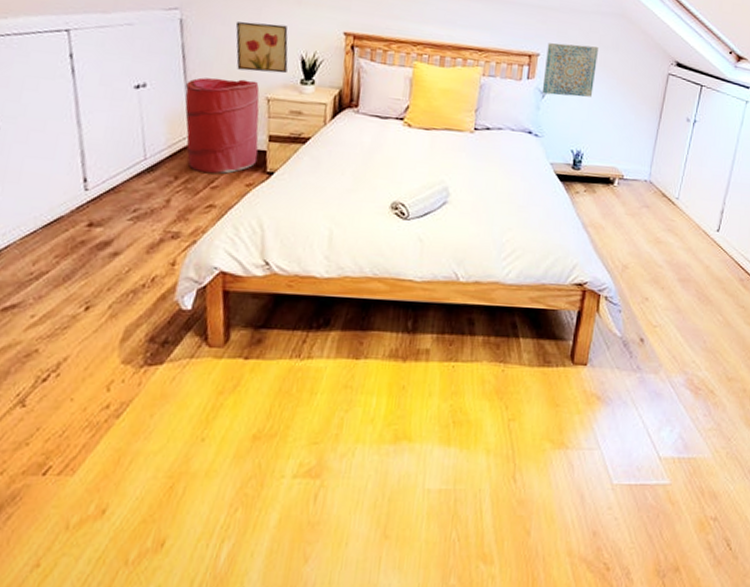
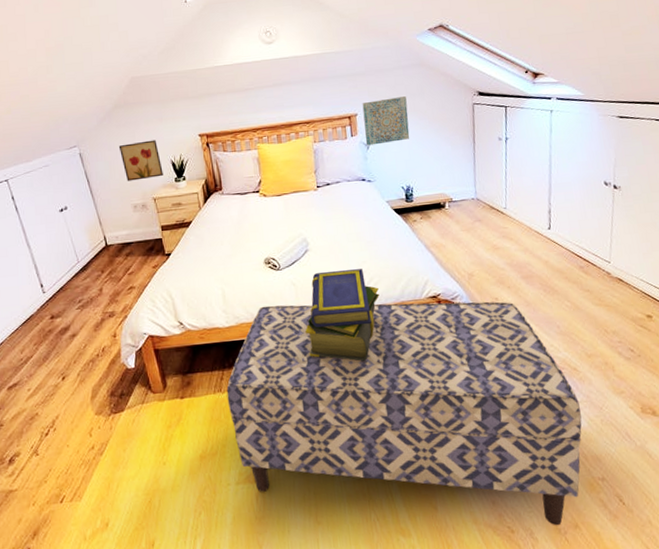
laundry hamper: present [185,77,260,174] -> none [94,187,157,264]
bench: none [304,260,708,567] -> present [226,301,582,526]
stack of books: none [420,232,519,347] -> present [305,269,379,362]

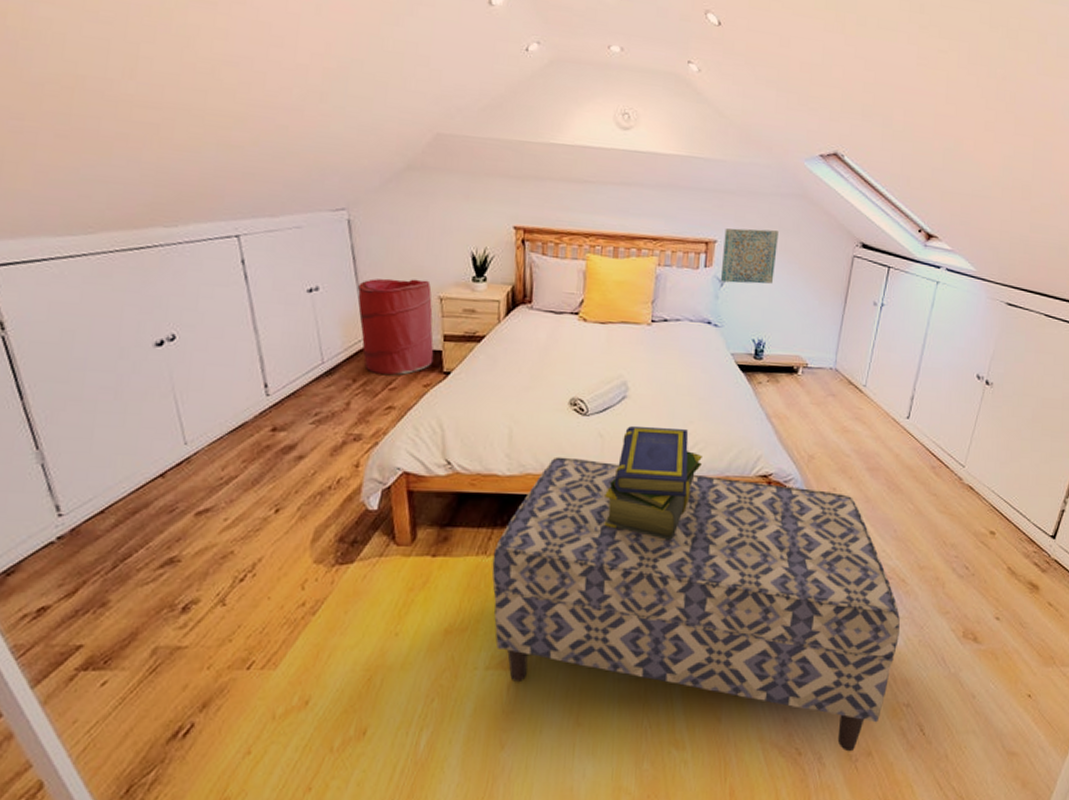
laundry hamper: none [94,187,157,264] -> present [358,278,434,375]
wall art: present [118,140,163,181] -> none [403,219,459,272]

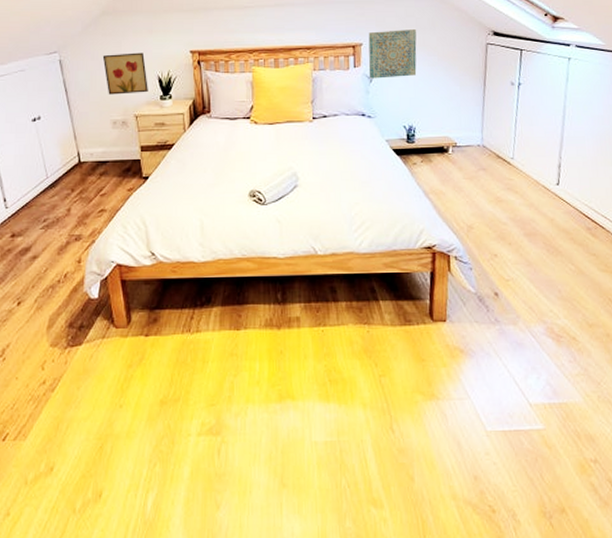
laundry hamper: present [358,278,434,375] -> none [71,102,134,183]
wall art: none [403,219,459,272] -> present [102,52,148,95]
bench: present [491,456,900,752] -> none [196,242,578,509]
stack of books: present [604,426,702,540] -> none [287,211,370,311]

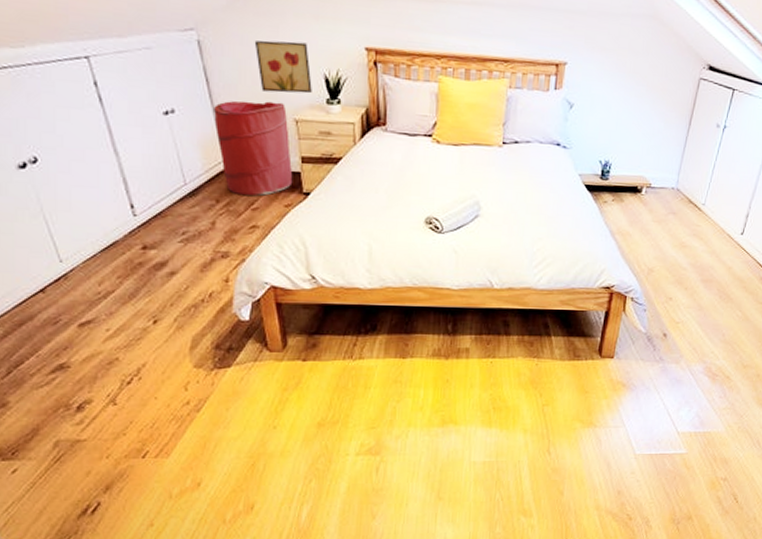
laundry hamper: none [71,102,134,183] -> present [214,100,293,196]
wall art: present [368,29,417,79] -> none [569,49,628,107]

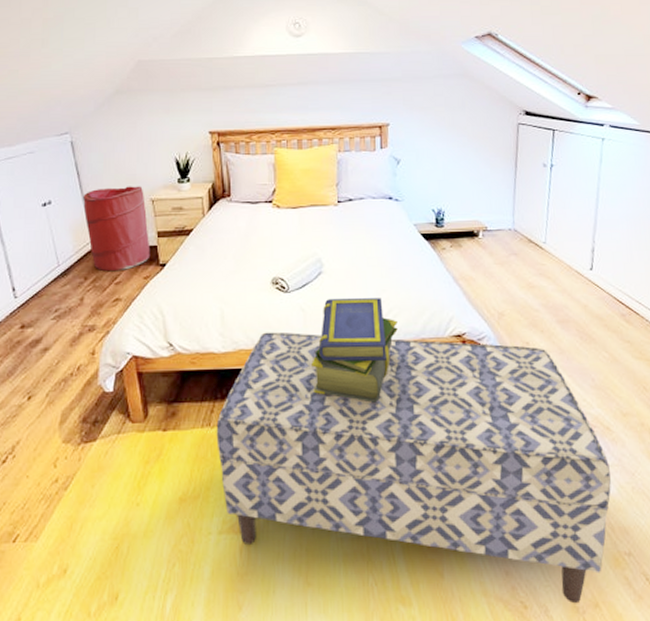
wall art: present [254,40,312,94] -> none [116,133,165,178]
bench: none [358,271,723,517] -> present [216,332,611,604]
stack of books: none [460,243,550,345] -> present [311,298,398,403]

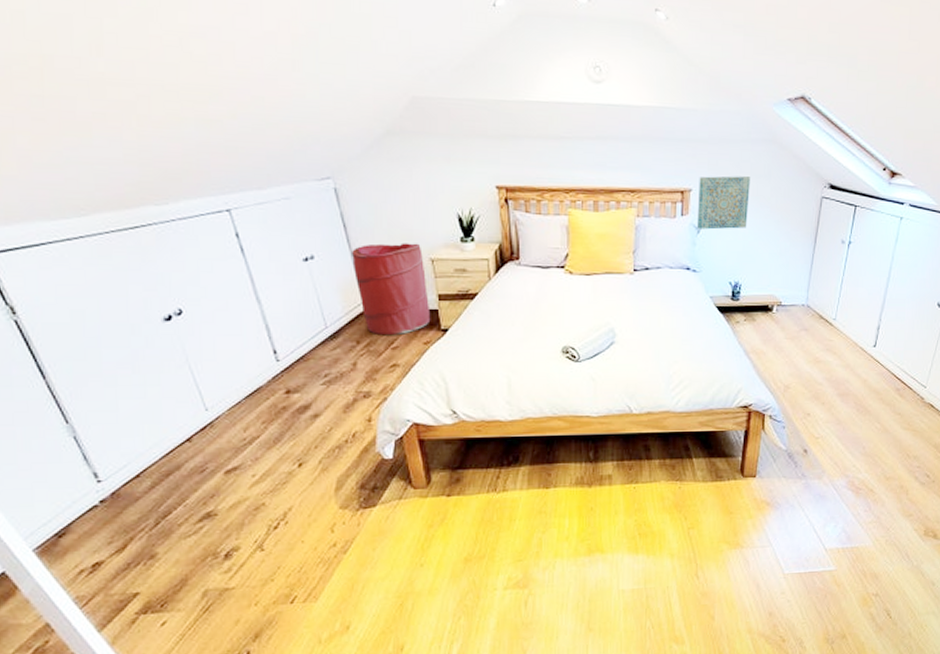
bench: present [216,332,611,604] -> none [502,401,869,636]
stack of books: present [311,298,398,403] -> none [600,369,687,469]
wall art: none [395,109,446,160] -> present [696,176,750,230]

